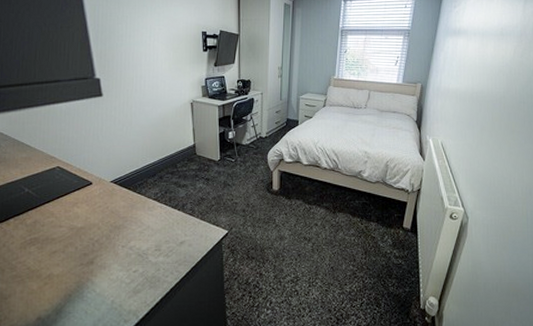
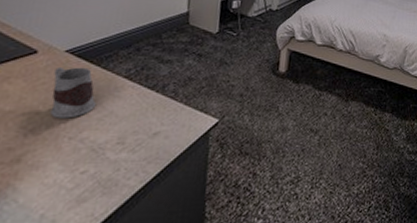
mug: none [105,193,137,232] -> present [49,67,97,119]

